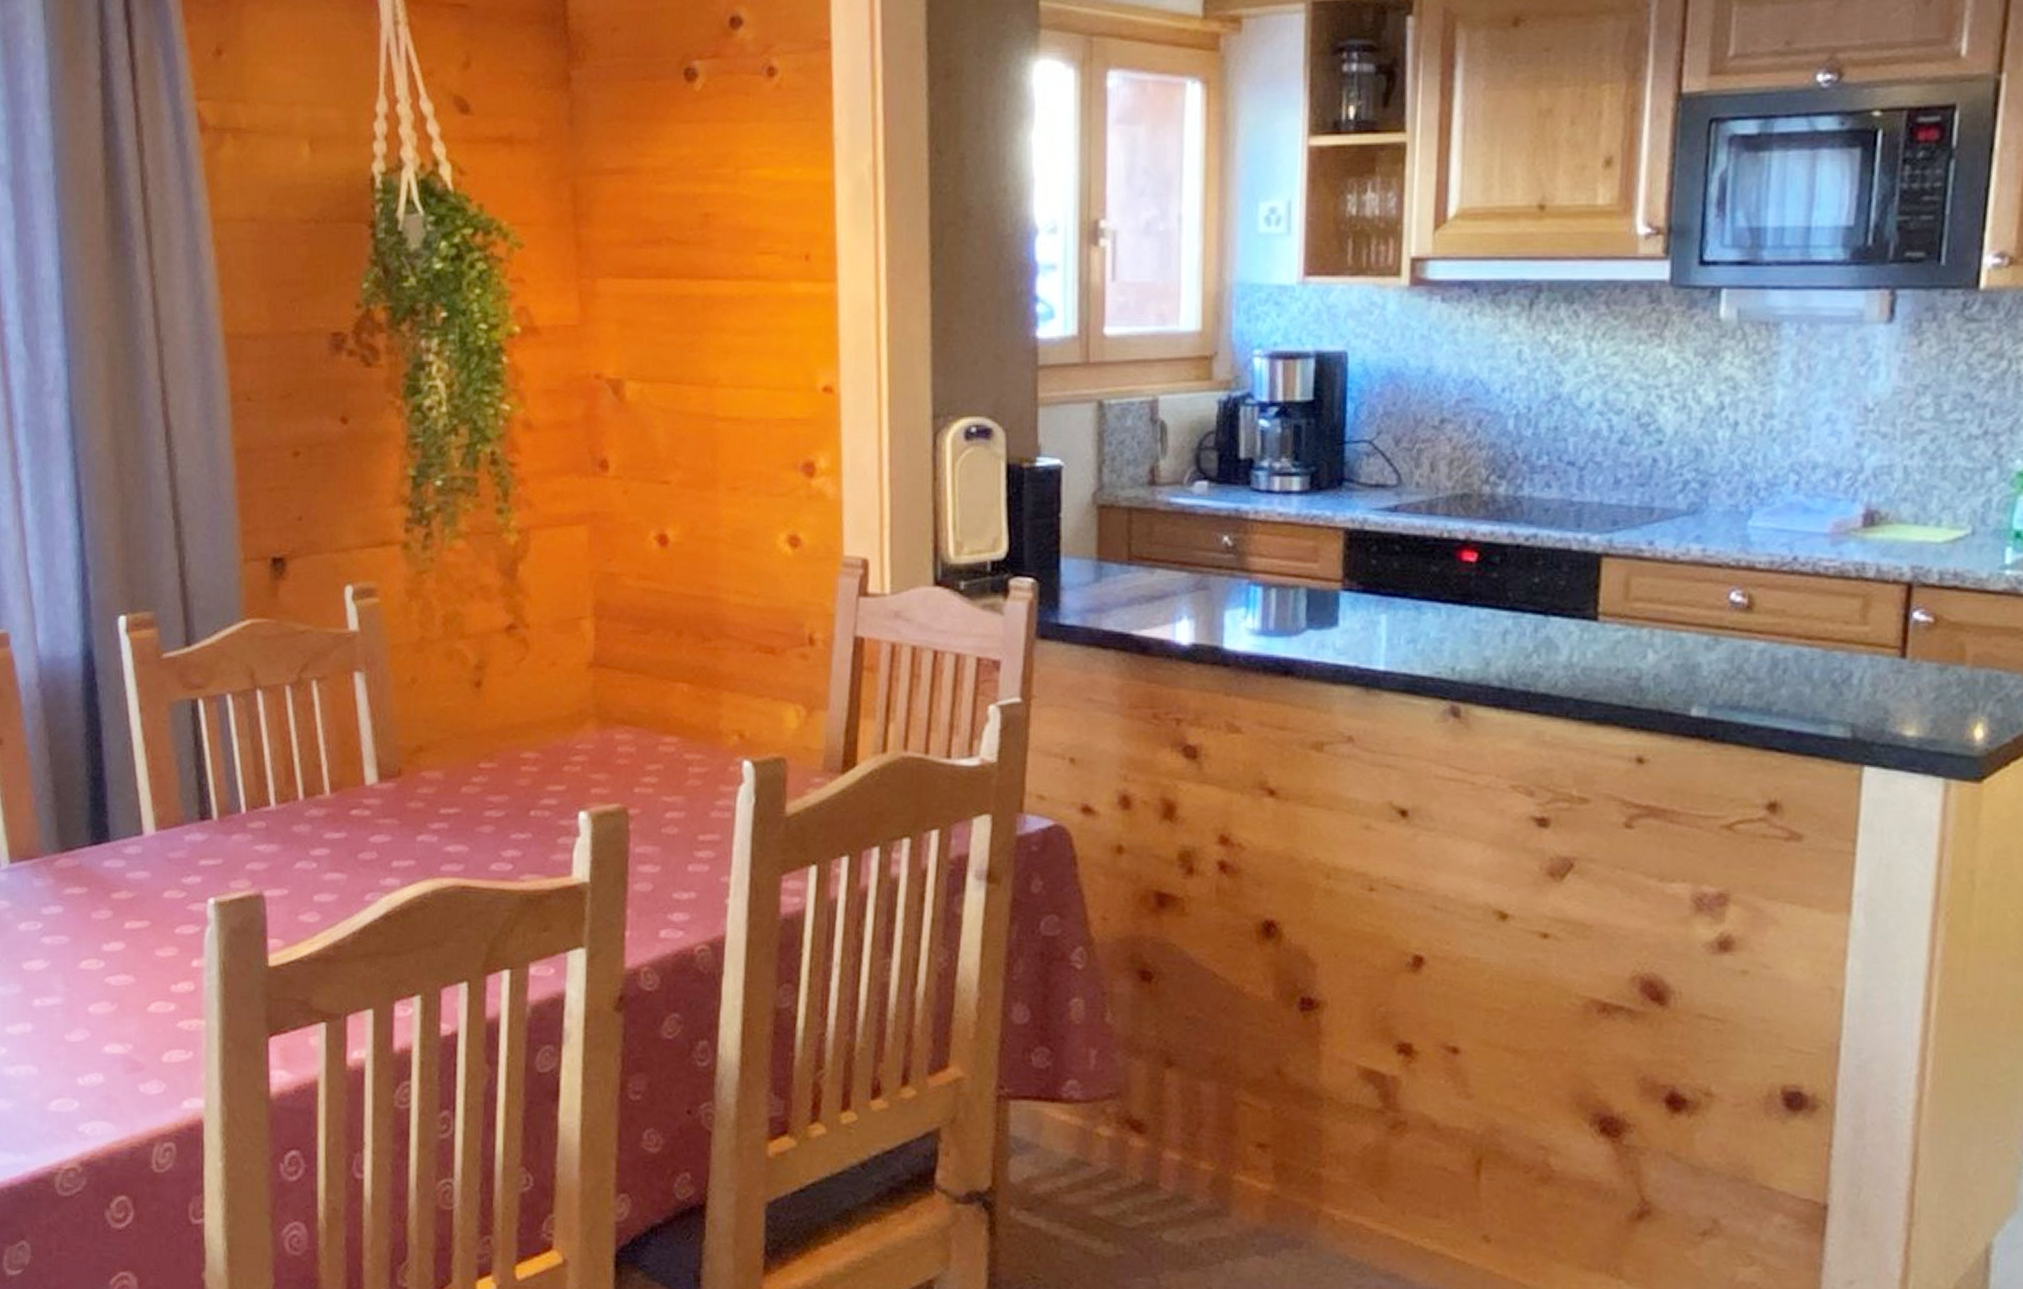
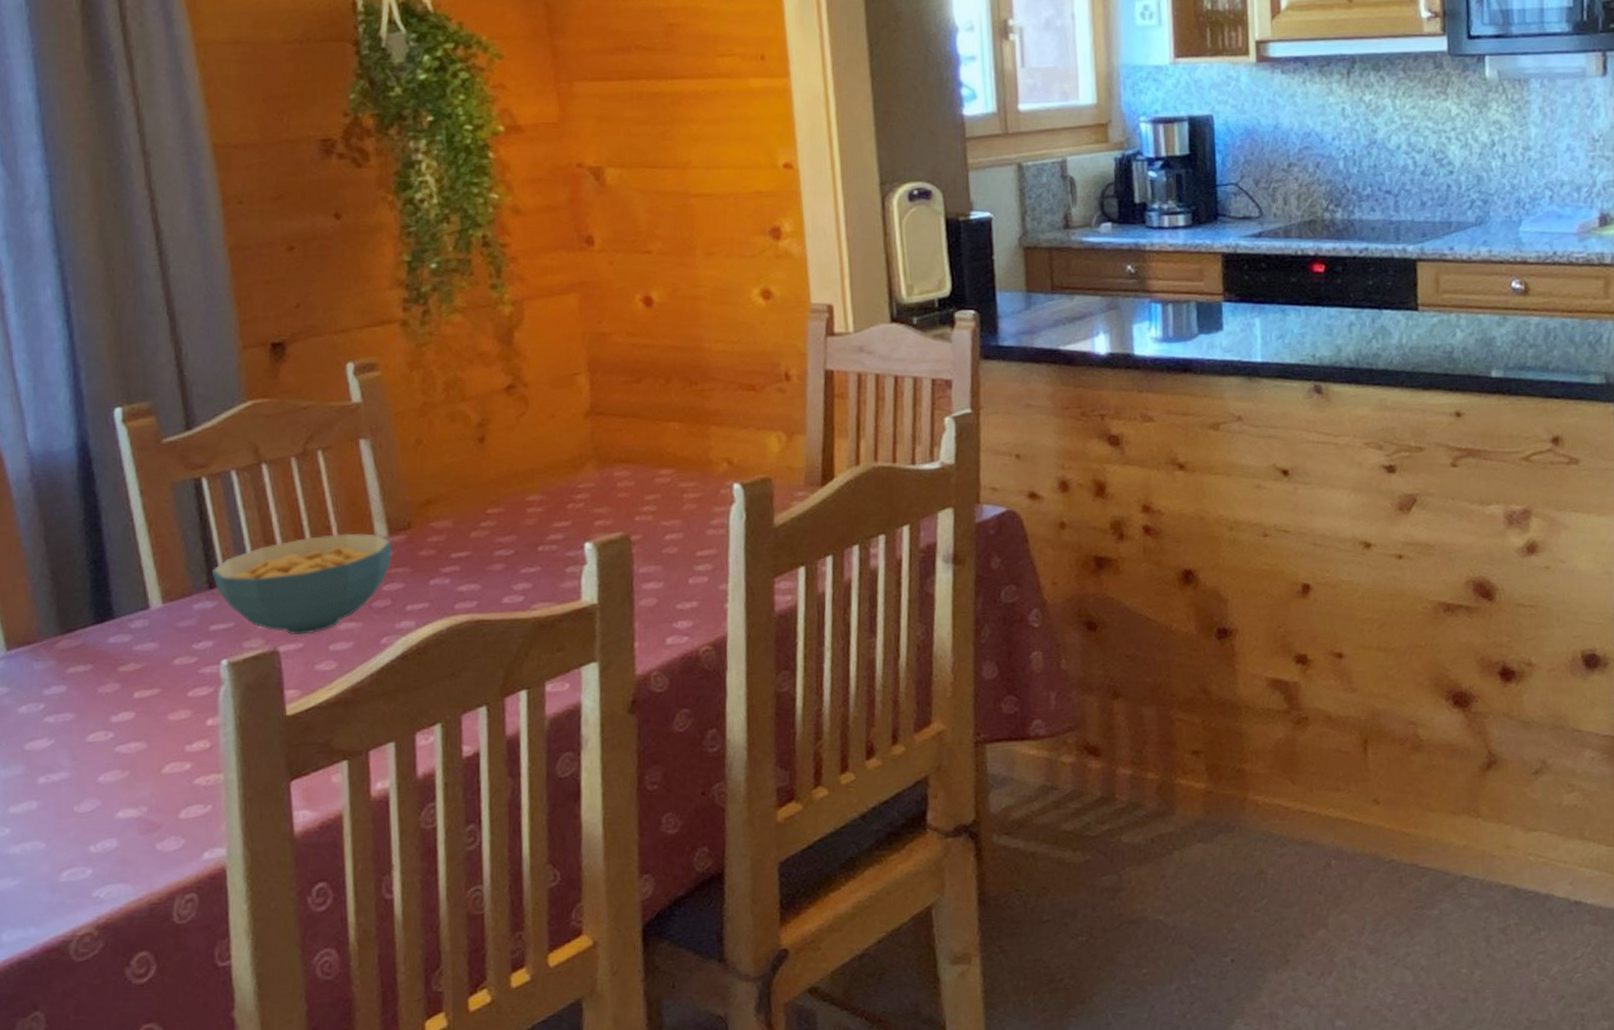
cereal bowl: none [203,774,381,881] -> present [211,533,392,635]

